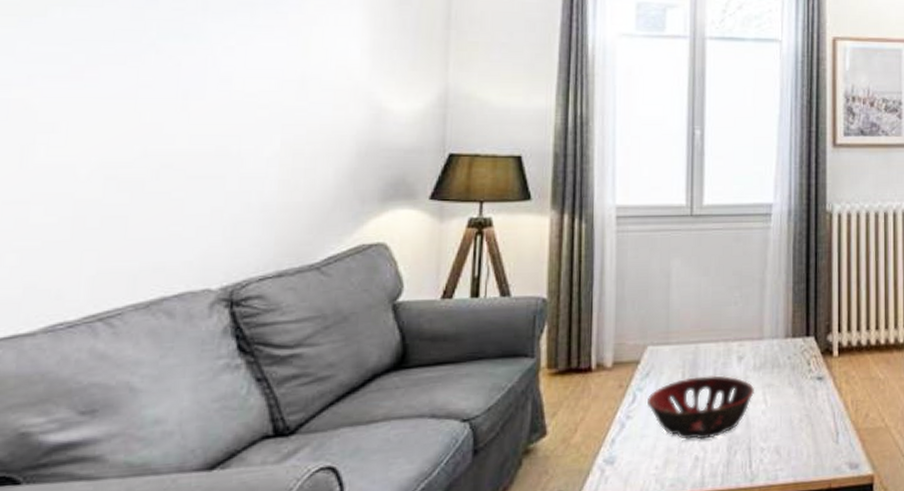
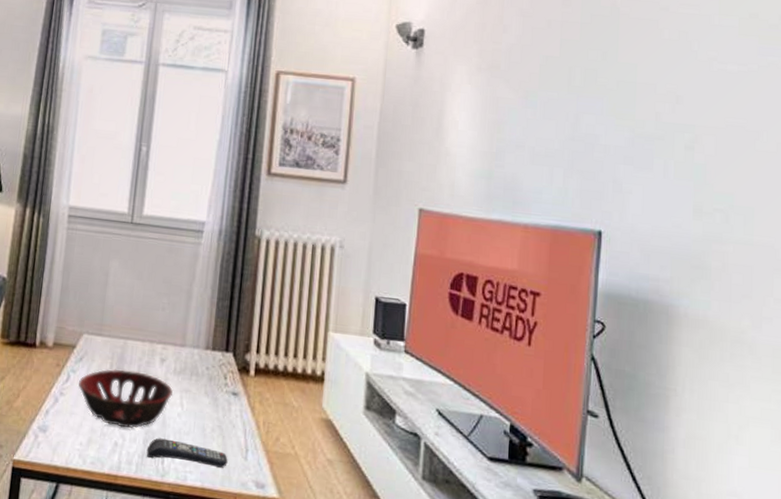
remote control: none [731,440,819,465] -> present [146,438,228,468]

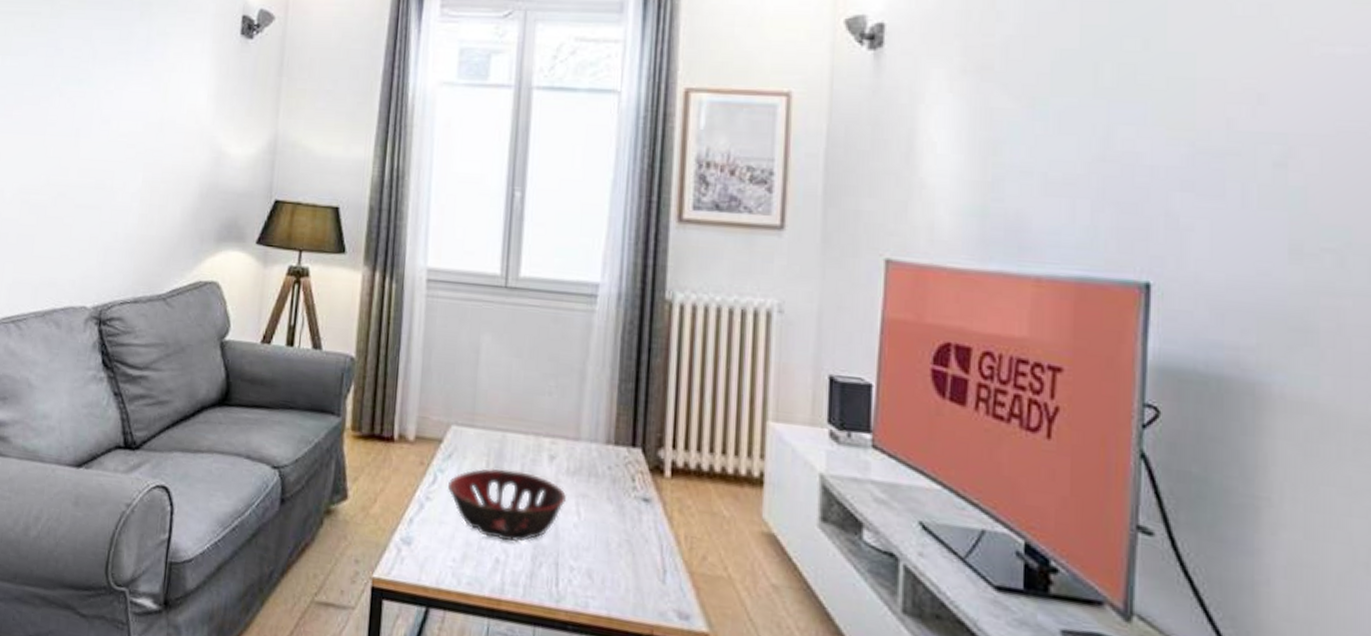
remote control: present [146,438,228,468] -> none [536,554,640,593]

